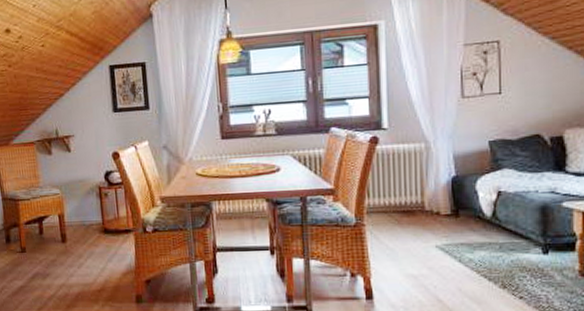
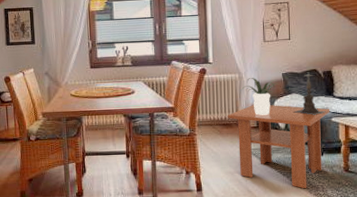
coffee table: none [409,184,560,299] -> present [228,105,330,189]
potted plant: none [427,148,483,199] -> present [240,78,279,115]
candle holder: none [504,138,554,199] -> present [293,72,326,115]

